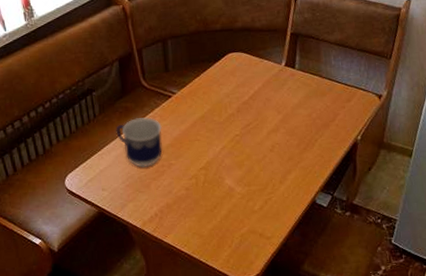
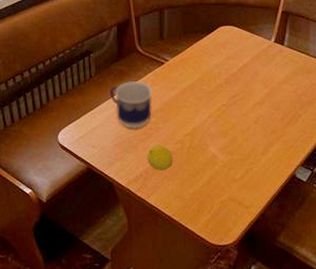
fruit: none [161,182,189,209] -> present [147,145,173,171]

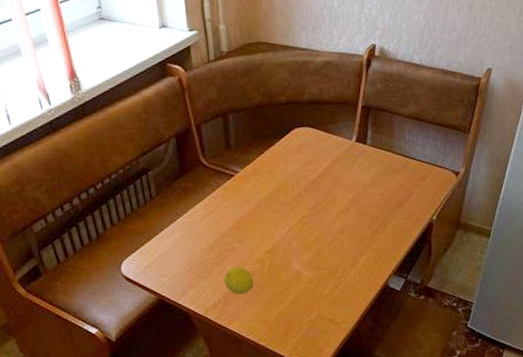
cup: present [109,81,153,129] -> none [174,198,225,252]

